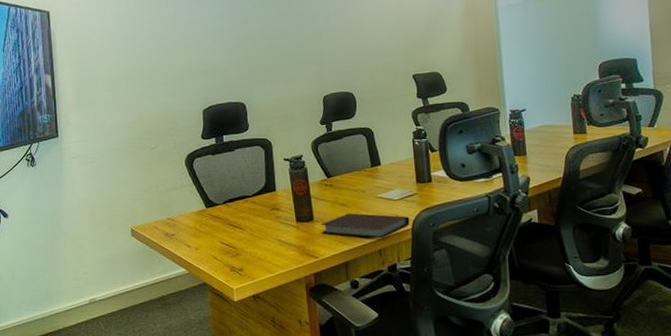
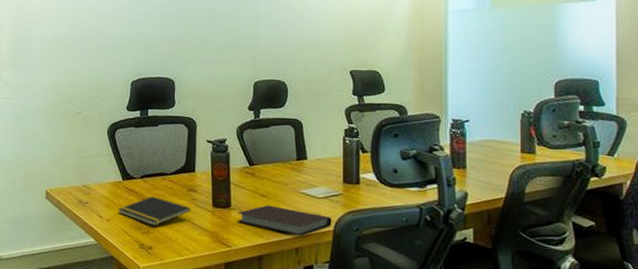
notepad: none [205,219,276,248] -> present [118,196,191,226]

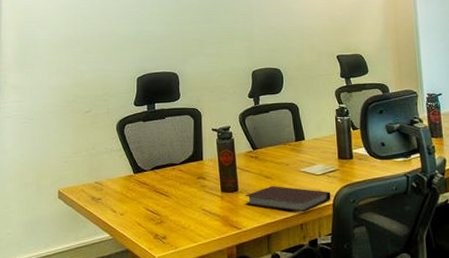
notepad: present [118,196,191,226] -> none [131,186,201,216]

